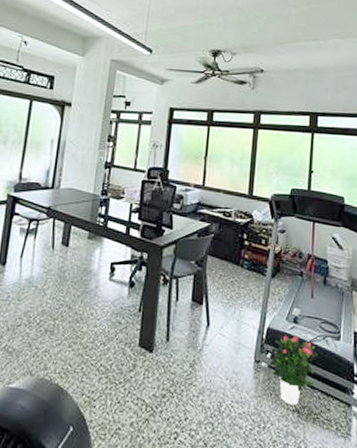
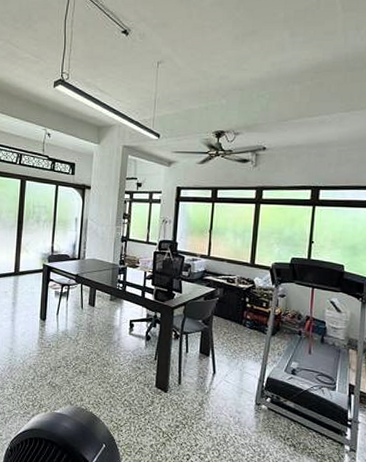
potted flower: present [269,335,318,406] -> none [269,384,314,441]

